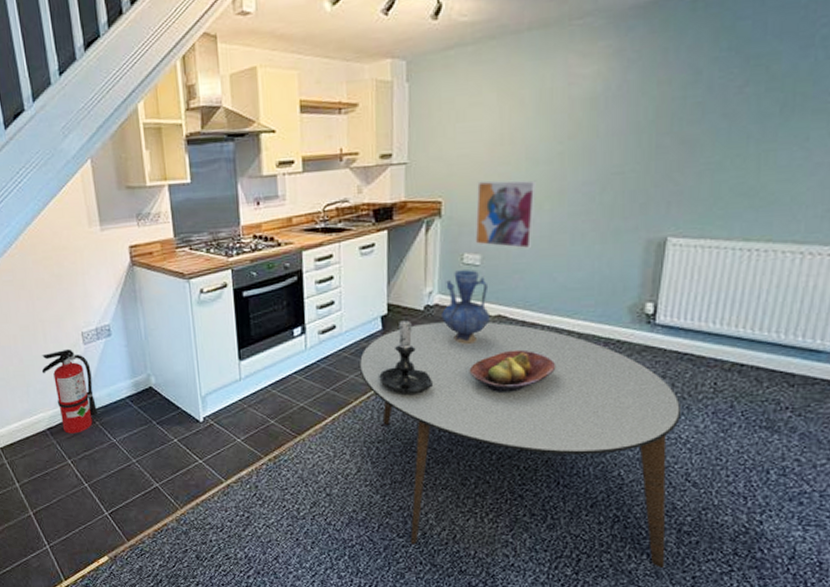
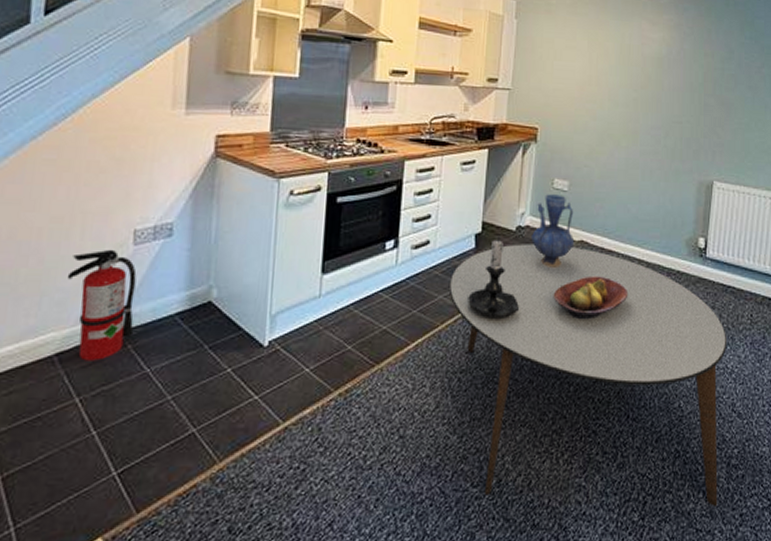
wall art: present [474,180,536,249] -> none [564,114,616,180]

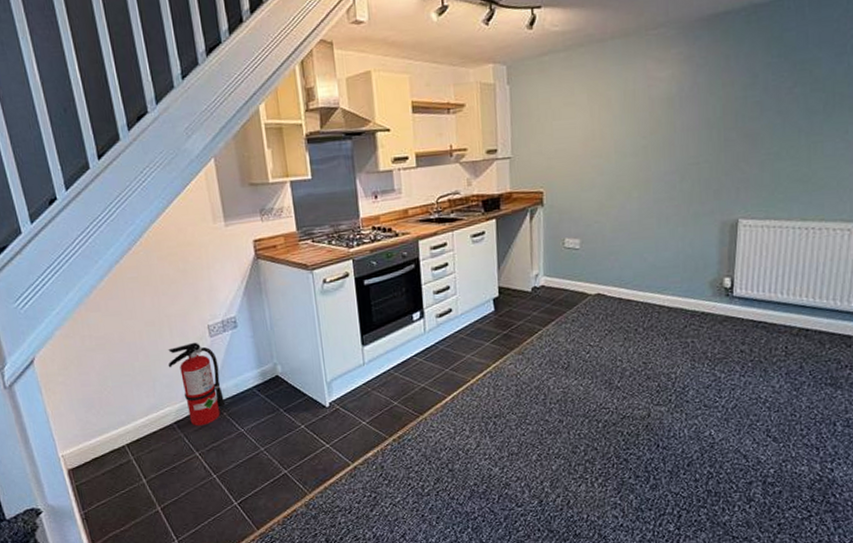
dining table: present [448,244,728,506] -> none [474,300,760,518]
candle holder: present [468,237,519,320] -> none [493,299,542,372]
vase: present [531,194,575,267] -> none [548,253,592,321]
fruit bowl: present [553,276,629,320] -> none [574,324,651,366]

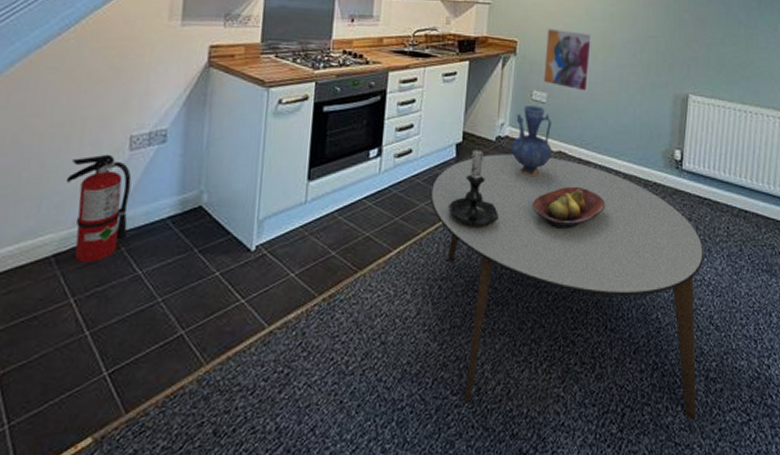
dining table: none [474,300,760,518] -> present [430,154,705,420]
candle holder: none [493,299,542,372] -> present [448,147,498,229]
vase: none [548,253,592,321] -> present [511,105,553,177]
wall art: none [573,171,626,233] -> present [543,28,593,92]
fruit bowl: none [574,324,651,366] -> present [532,186,606,230]

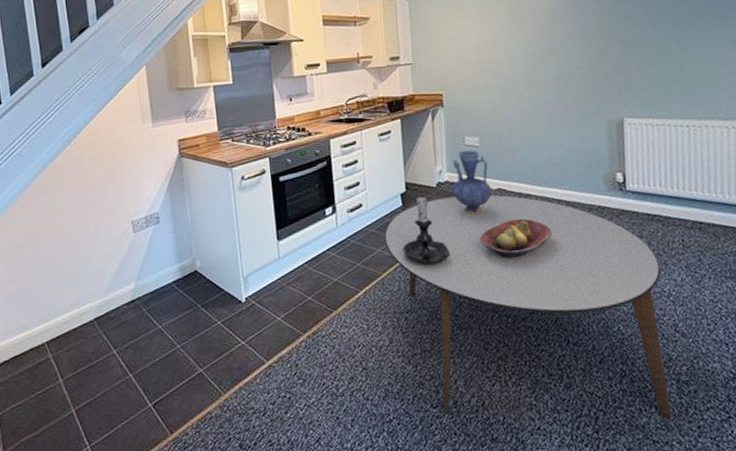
fire extinguisher: present [65,154,132,262] -> none [92,237,145,323]
wall art: present [543,28,593,92] -> none [469,75,520,132]

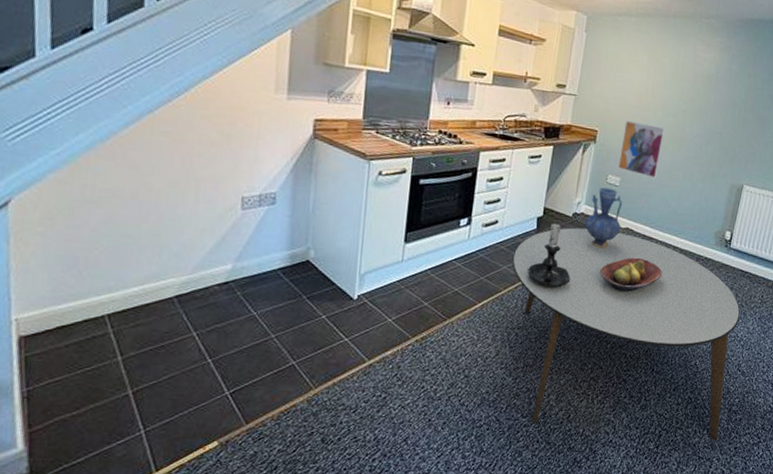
wall art: none [469,75,520,132] -> present [617,120,666,179]

